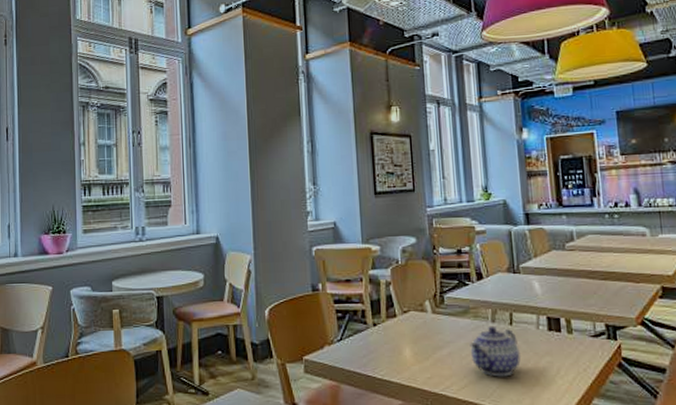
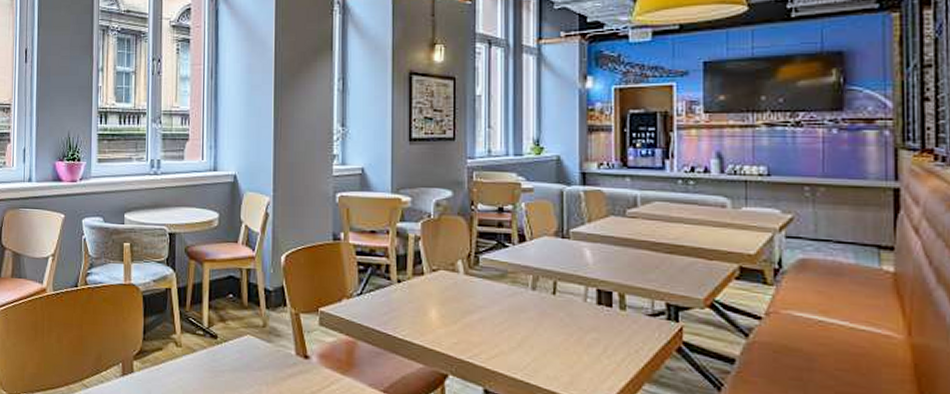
teapot: present [470,325,521,377] -> none [504,293,562,350]

